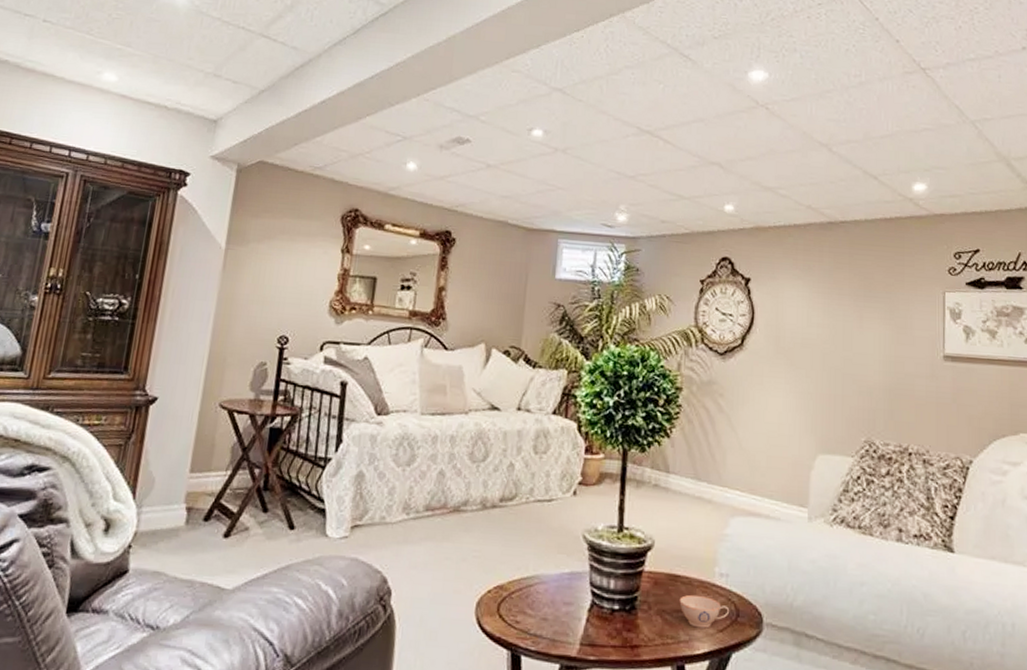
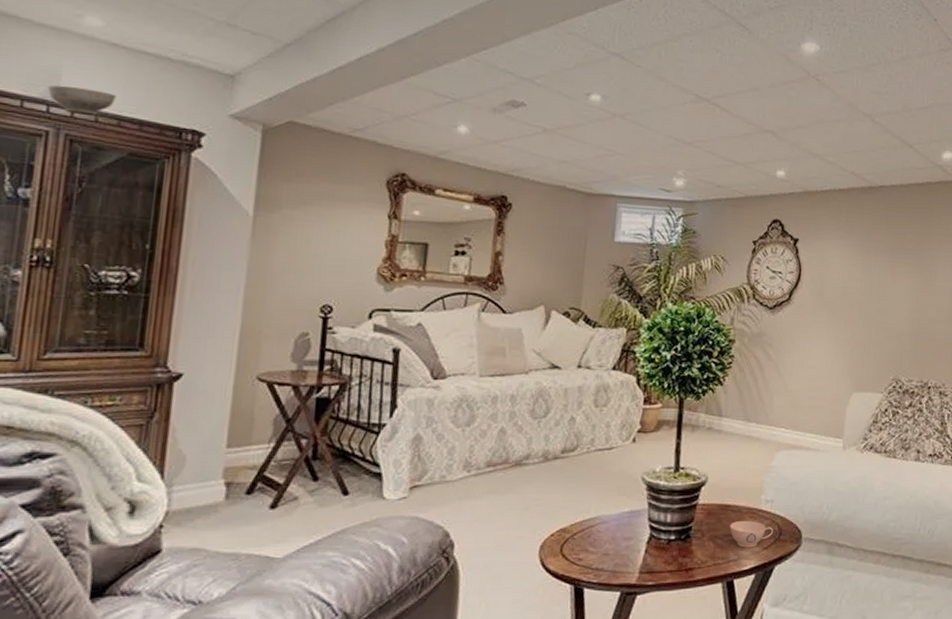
decorative bowl: none [70,133,123,160] -> present [46,85,117,117]

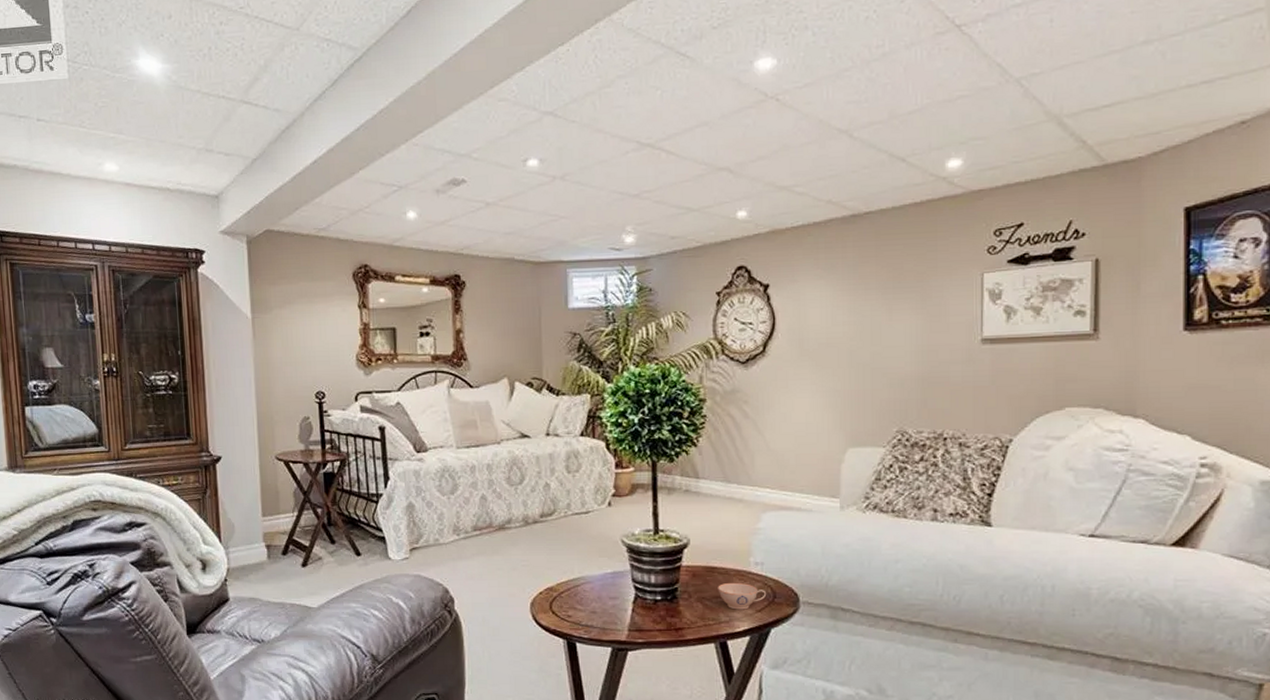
decorative bowl: present [46,85,117,117] -> none [89,225,138,249]

